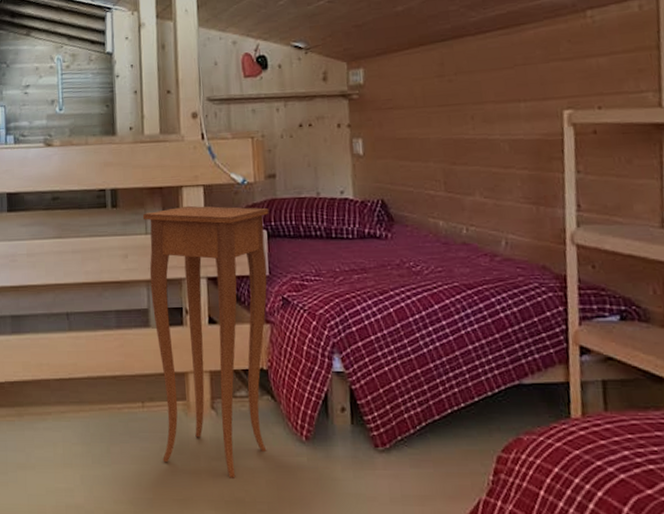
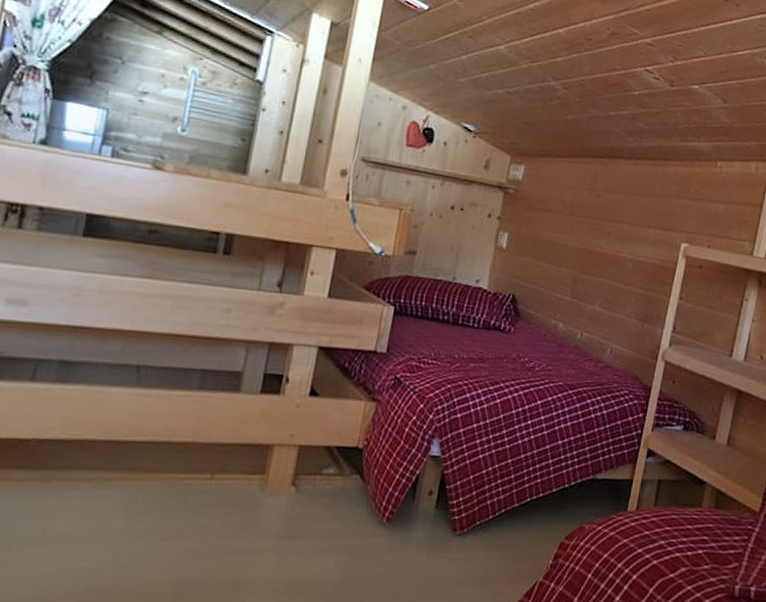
side table: present [142,205,269,478] -> none [222,267,401,559]

